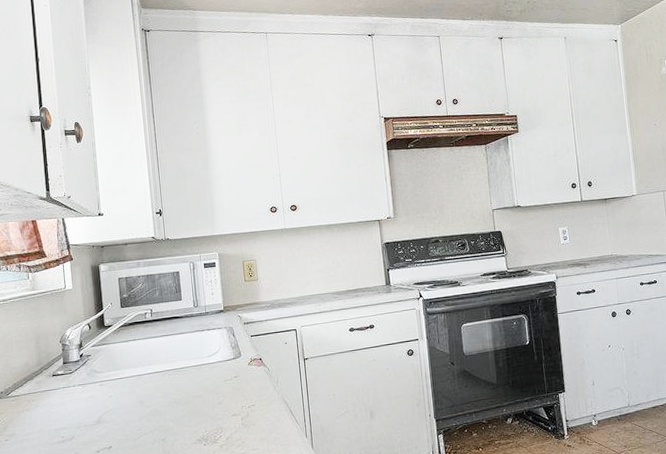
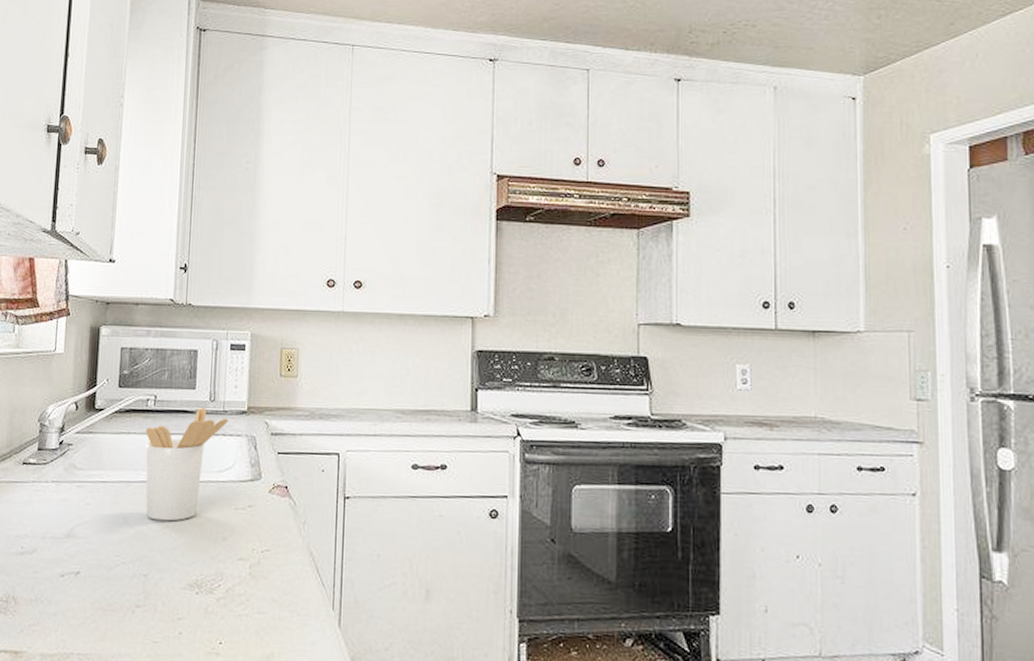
utensil holder: none [147,312,210,399] -> present [145,406,228,521]

